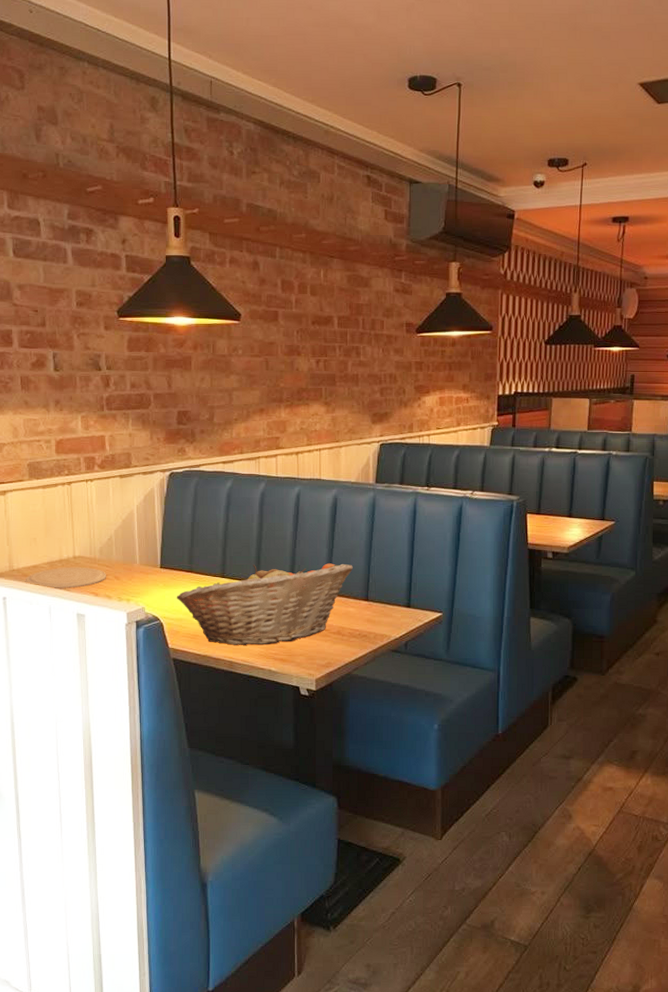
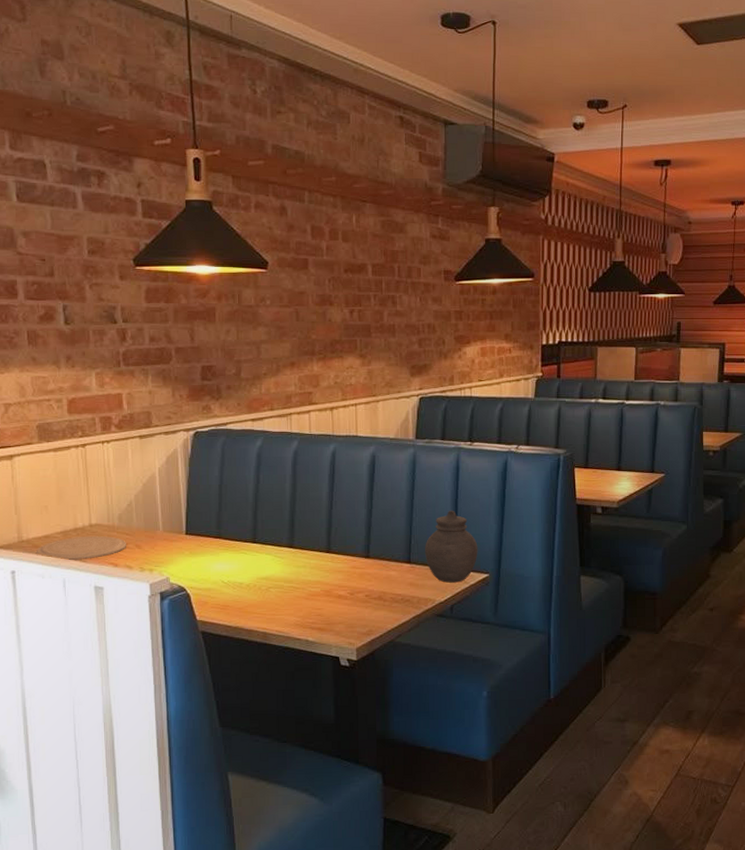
fruit basket: present [176,563,353,645] -> none [203,524,394,615]
jar: none [382,551,432,620] -> present [425,510,478,583]

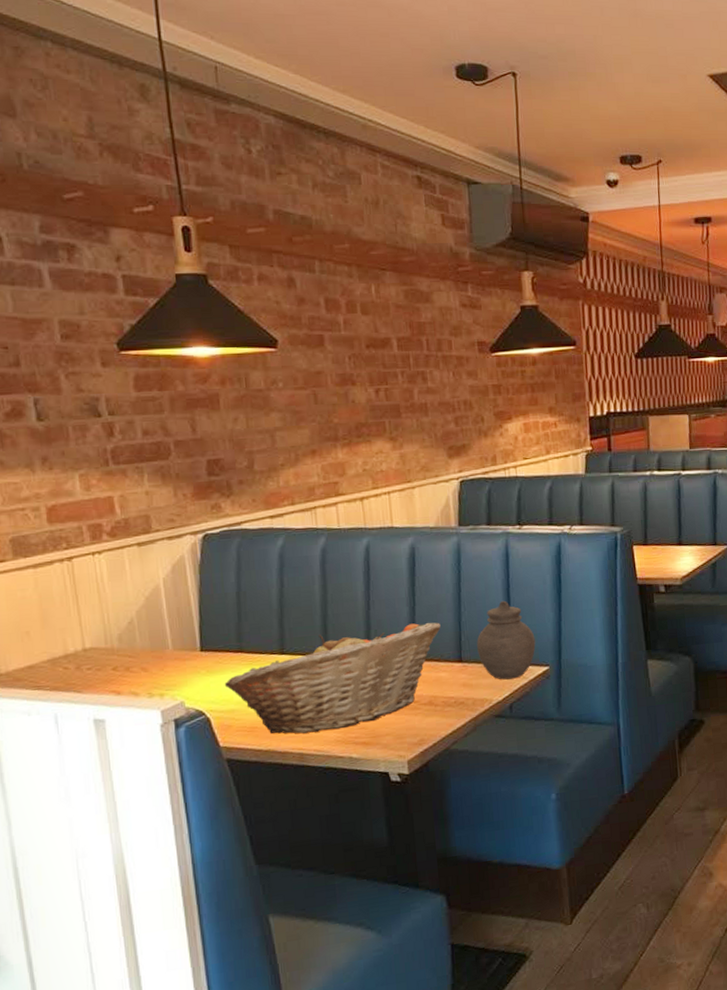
plate: present [37,535,126,560] -> none [19,660,130,692]
fruit basket: none [203,524,394,615] -> present [224,622,441,734]

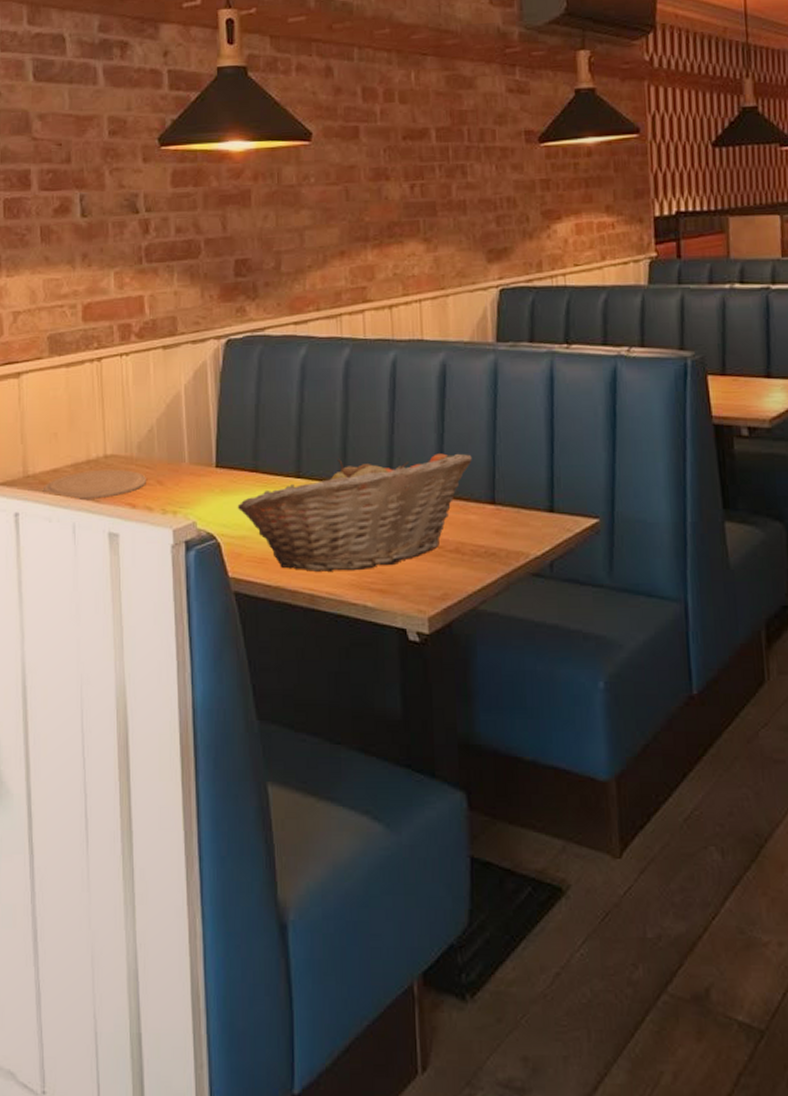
plate: none [19,660,130,692] -> present [44,469,146,499]
jar: present [477,600,536,680] -> none [513,433,584,531]

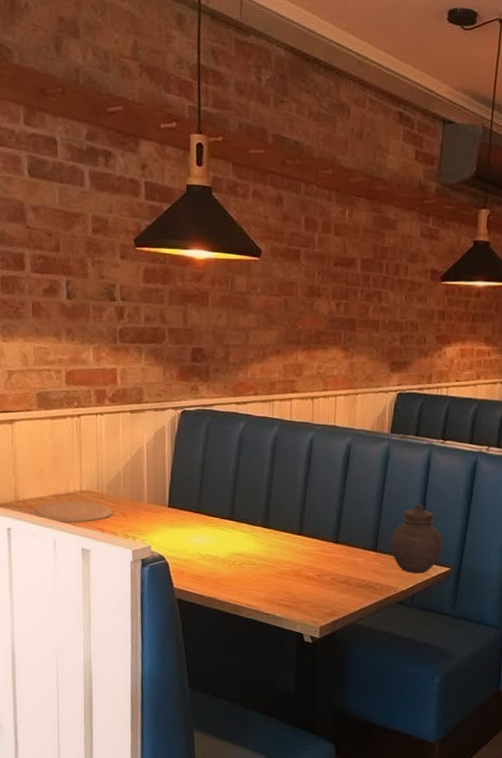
fruit basket: present [237,453,472,572] -> none [183,509,363,591]
jar: none [513,433,584,531] -> present [391,504,442,574]

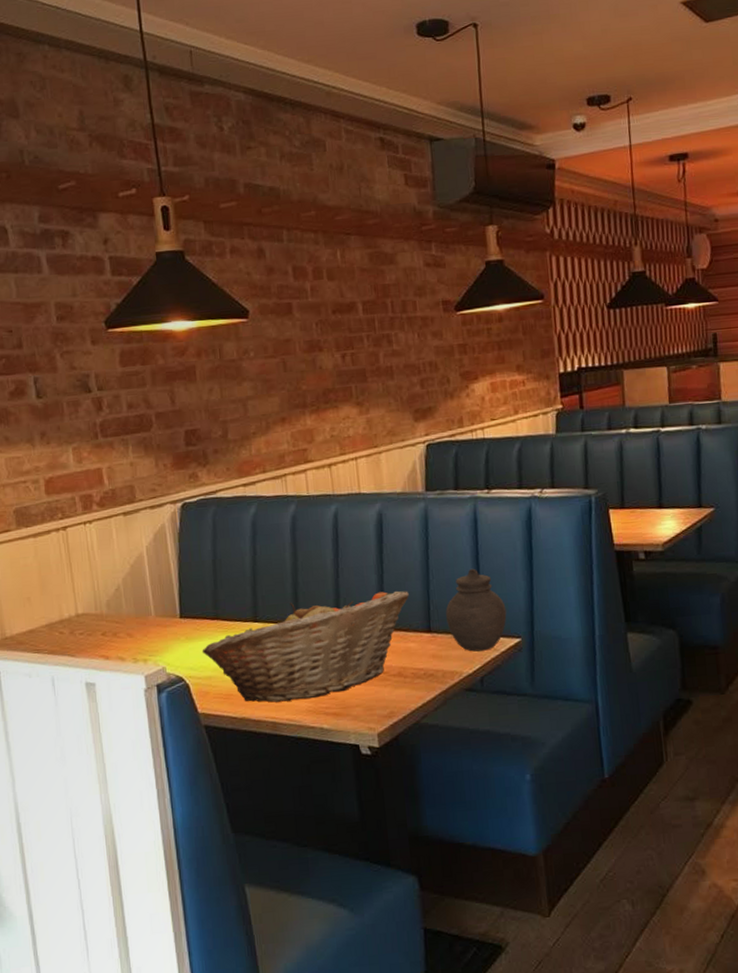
plate: present [31,501,113,523] -> none [22,626,117,655]
fruit basket: none [183,509,363,591] -> present [202,590,409,702]

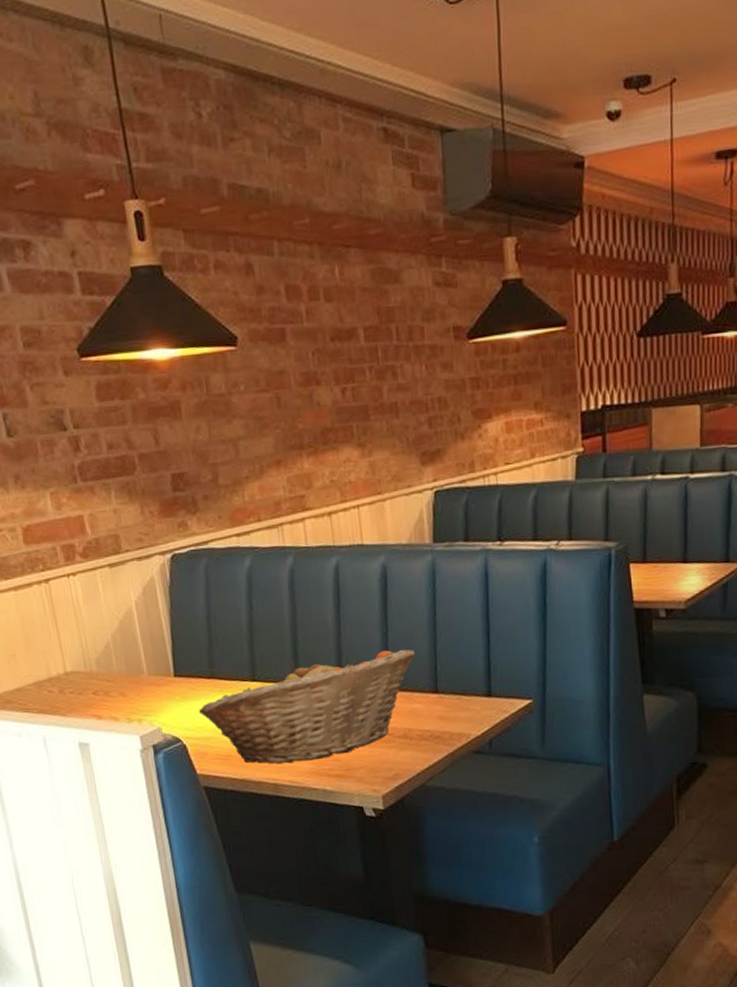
jar: present [445,568,507,652] -> none [453,626,518,713]

